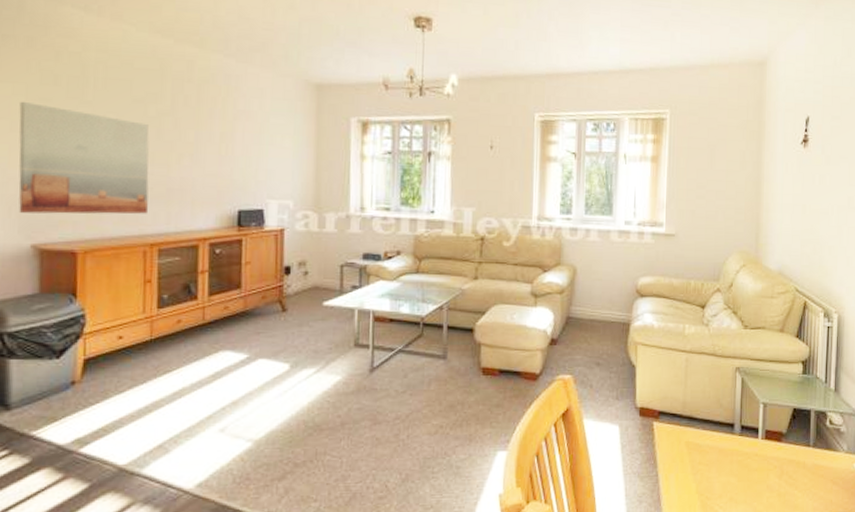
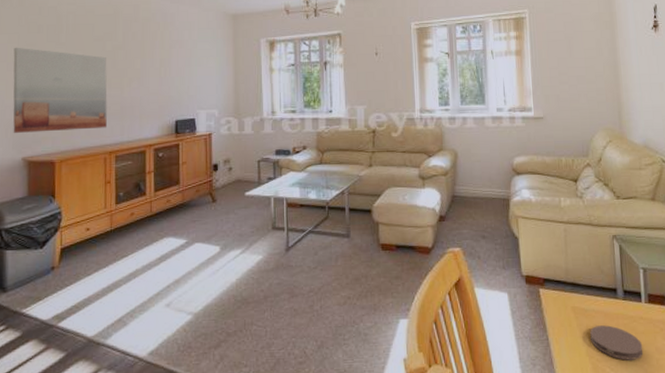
coaster: none [702,462,755,498] -> present [590,325,644,361]

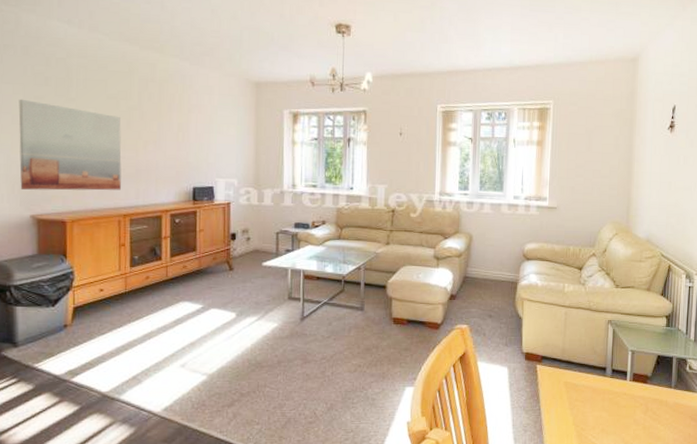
coaster: present [590,325,644,361] -> none [578,399,623,430]

